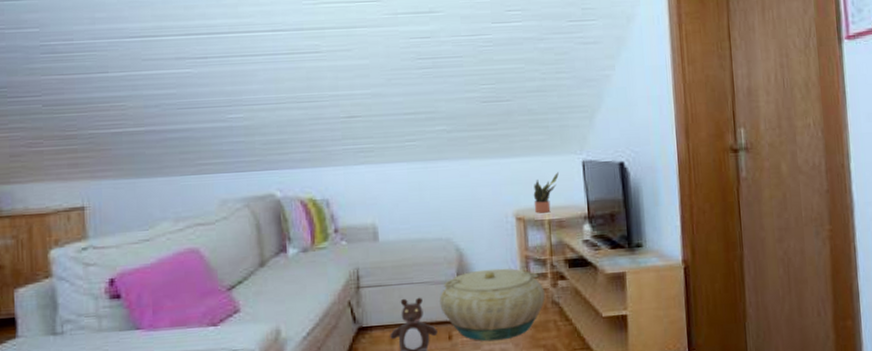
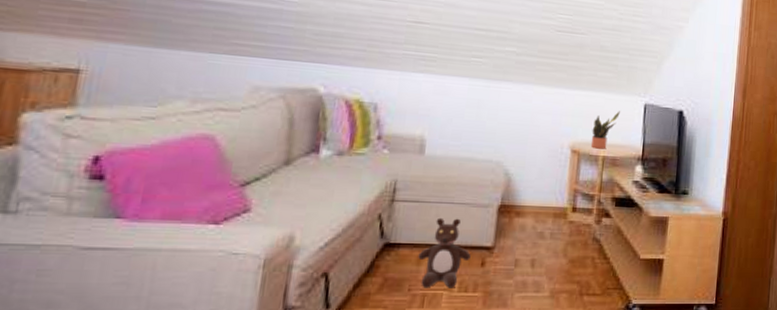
basket: present [439,268,545,342] -> none [478,198,588,272]

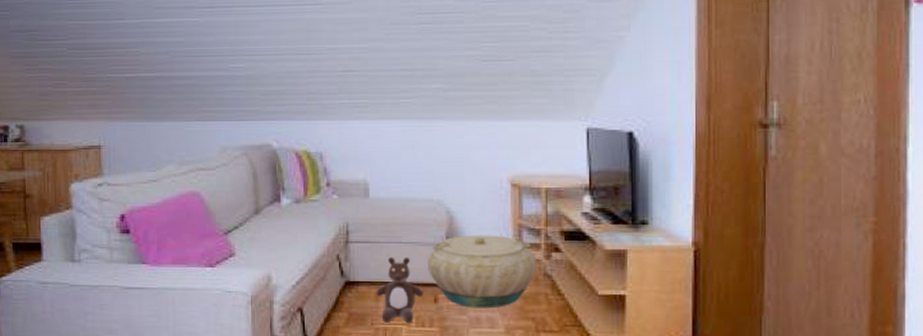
basket: none [478,198,588,272] -> present [427,235,537,309]
potted plant: present [590,111,620,149] -> none [531,139,560,181]

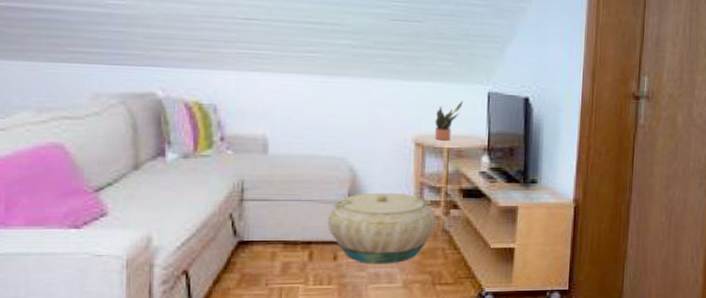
stuffed animal: present [376,256,423,323] -> none [272,215,323,282]
potted plant: none [531,139,560,181] -> present [434,101,463,141]

